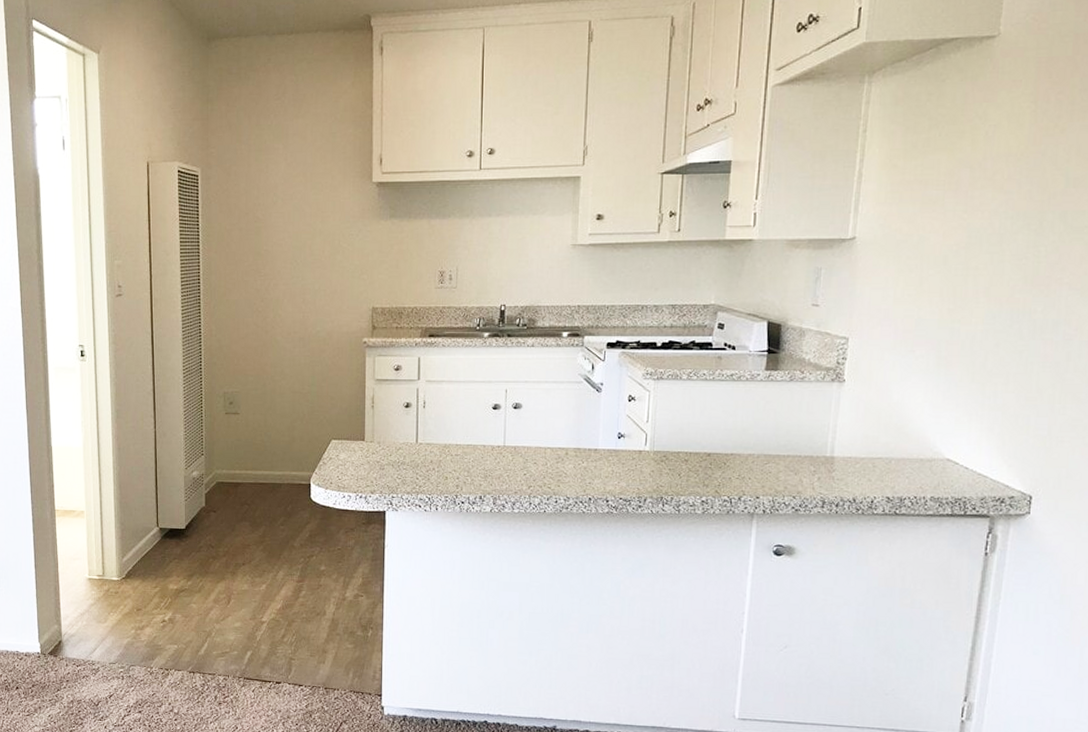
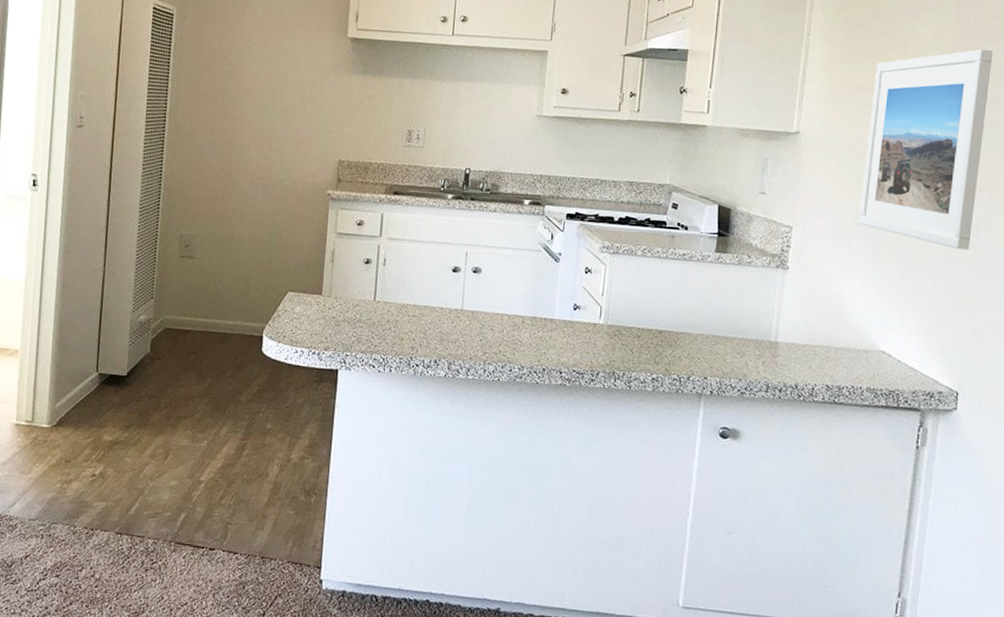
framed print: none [921,128,1078,348] -> present [858,49,993,250]

